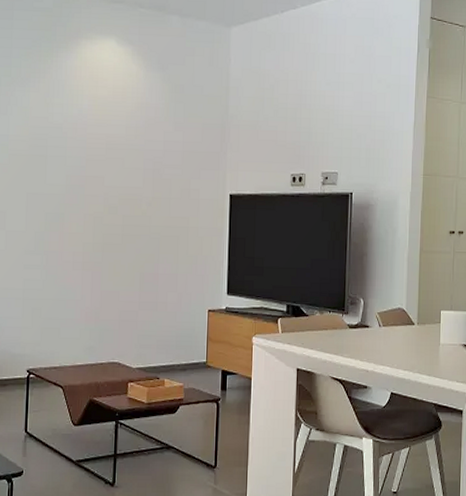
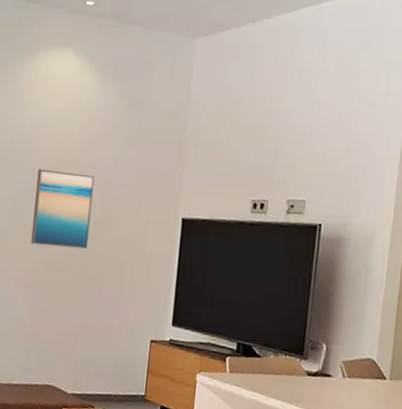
wall art: none [86,154,145,229] -> present [30,169,95,249]

